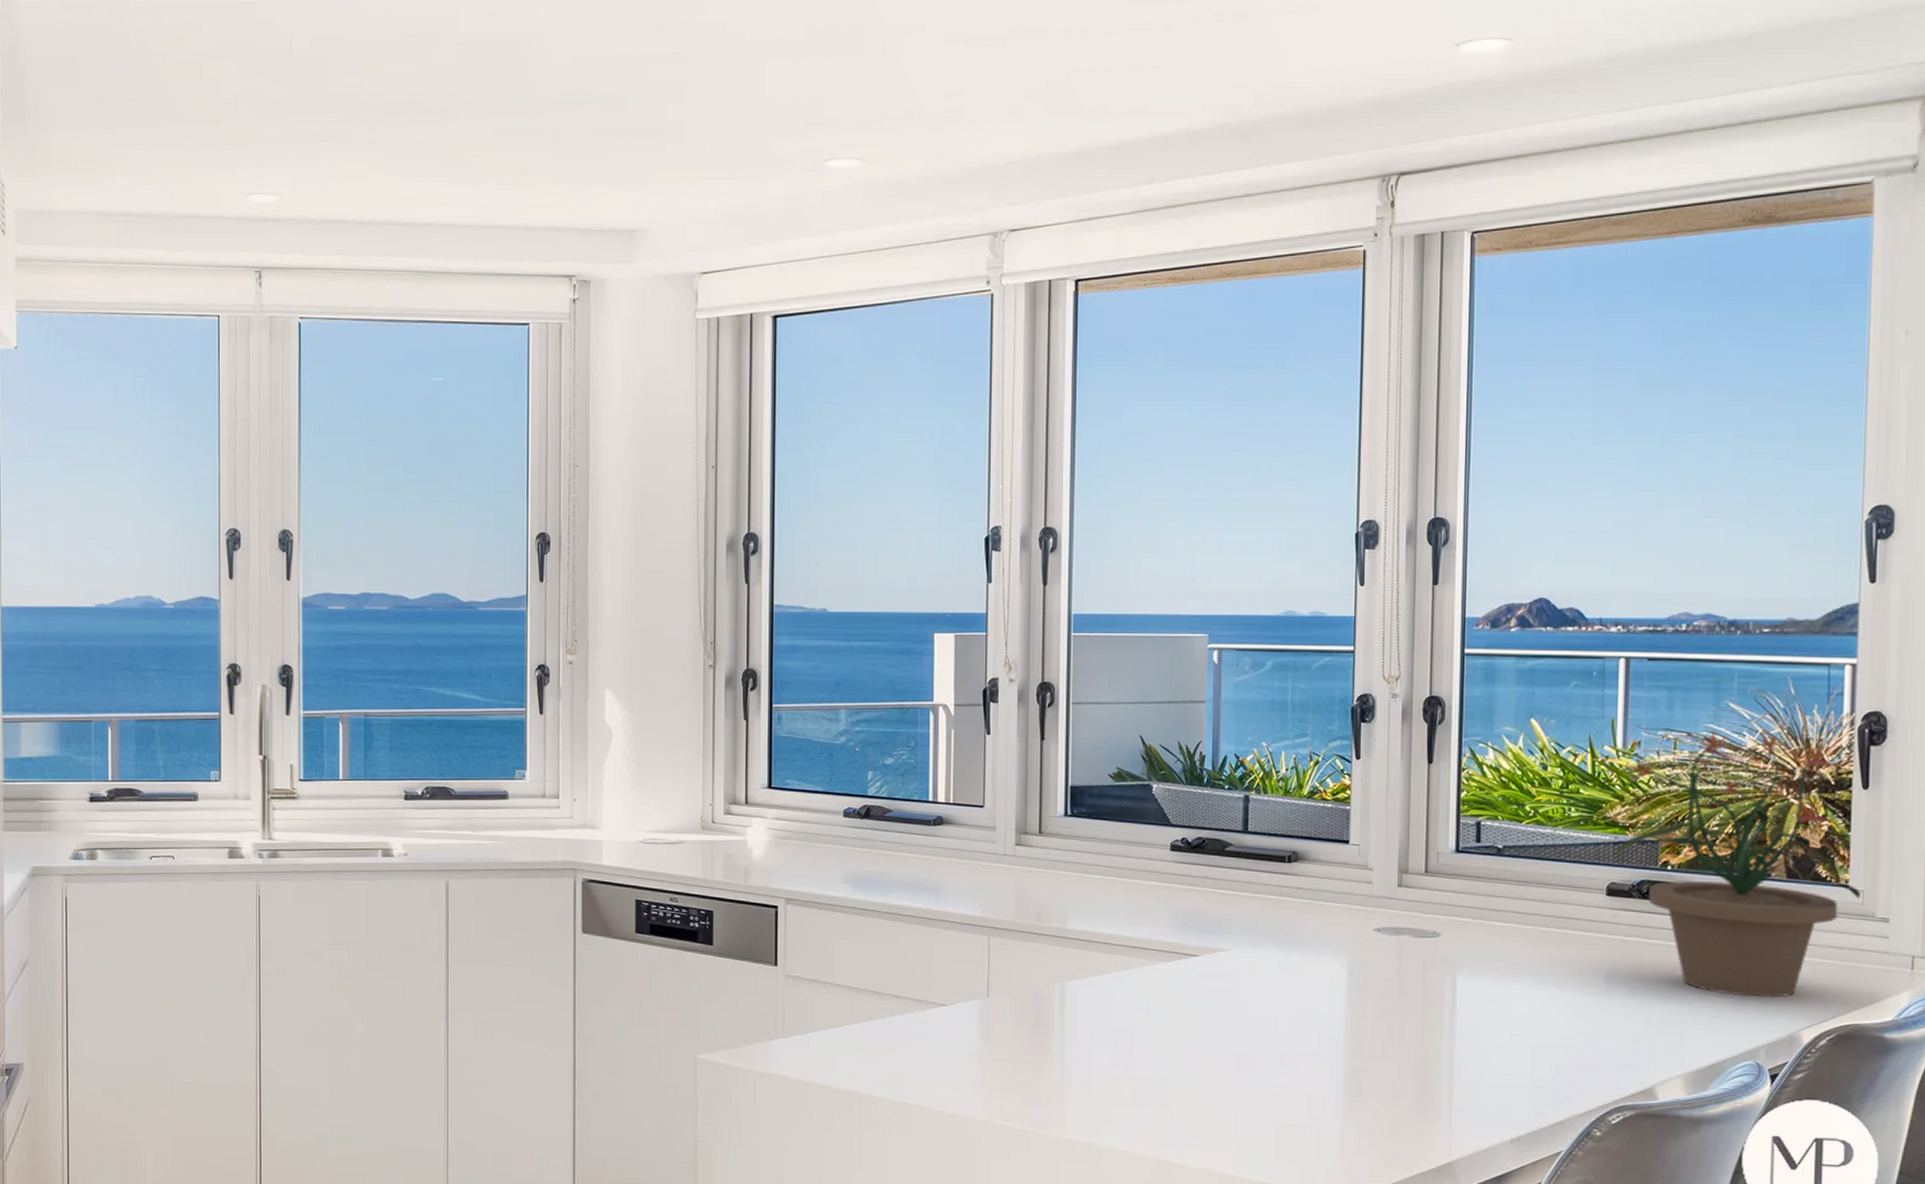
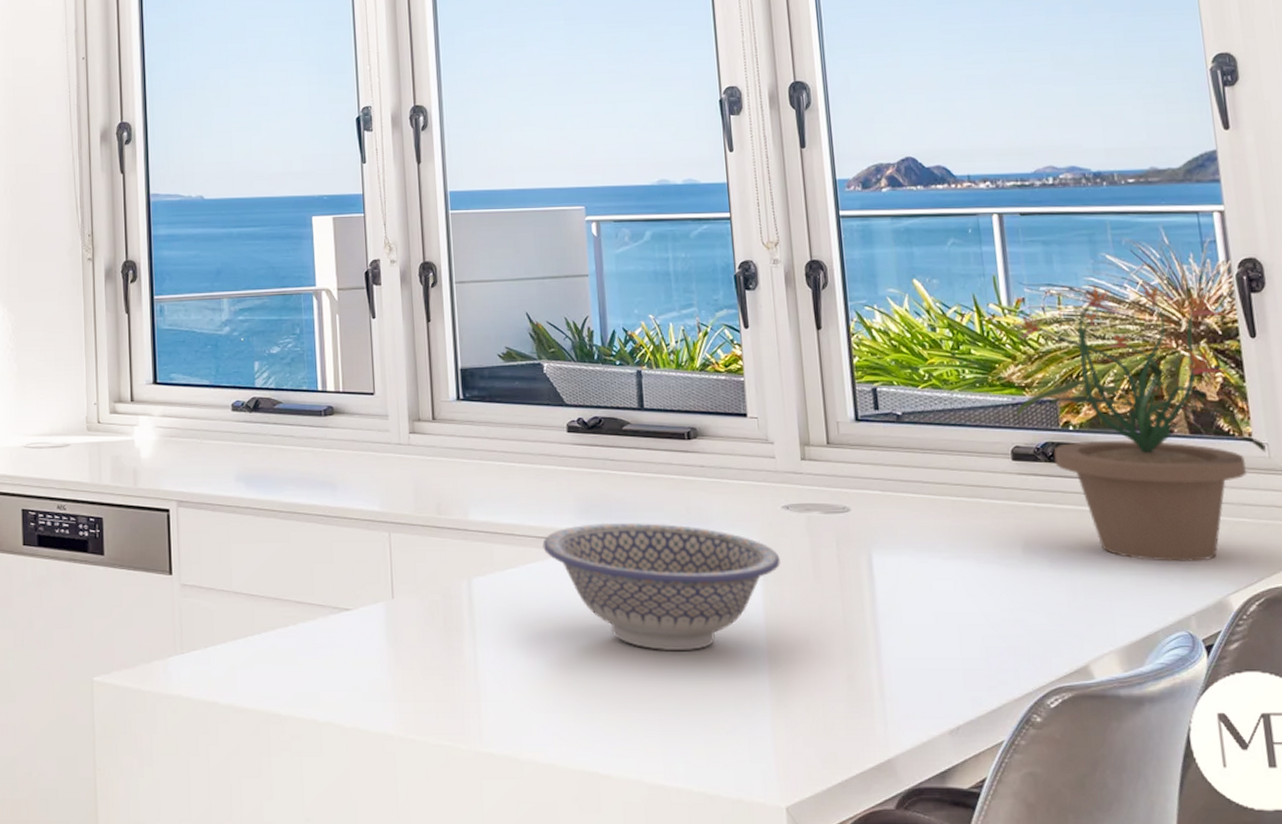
bowl: none [1137,936,1366,1057] -> present [542,522,780,650]

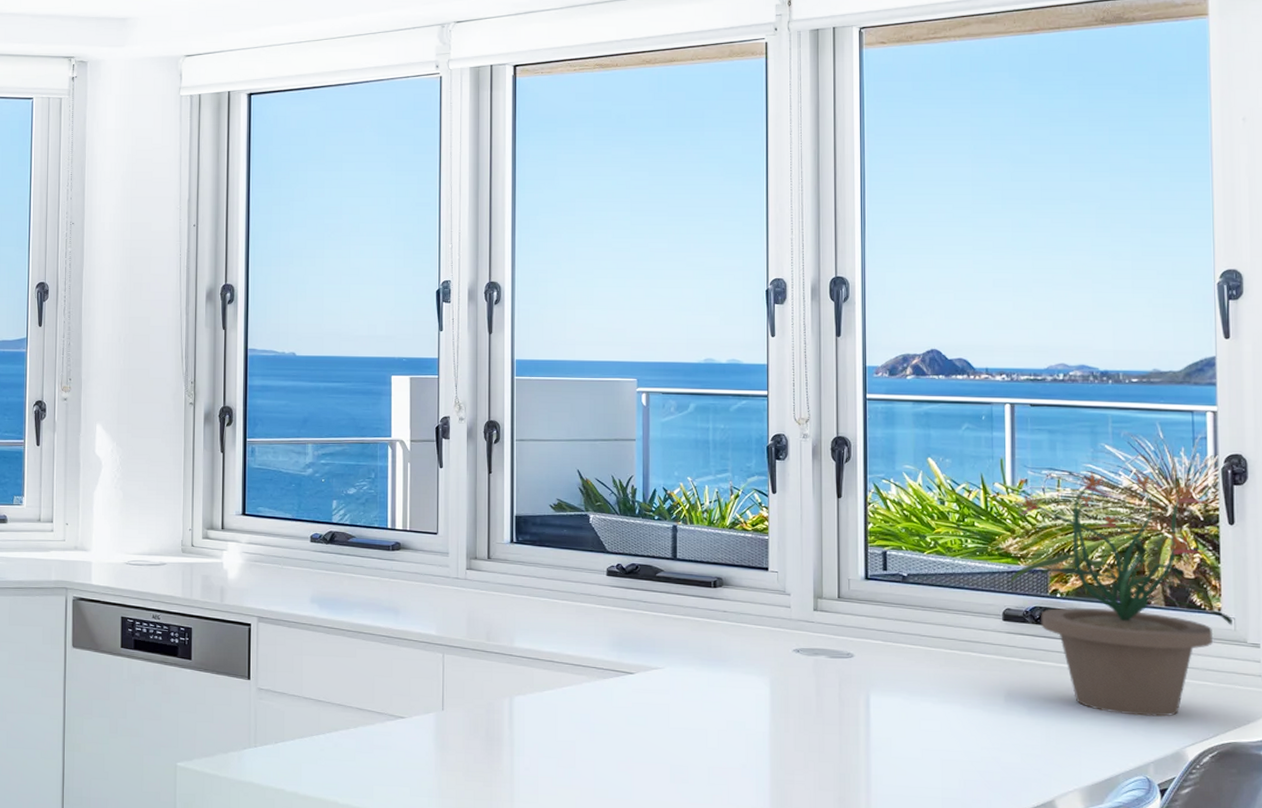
bowl: present [542,522,780,650] -> none [578,655,788,769]

